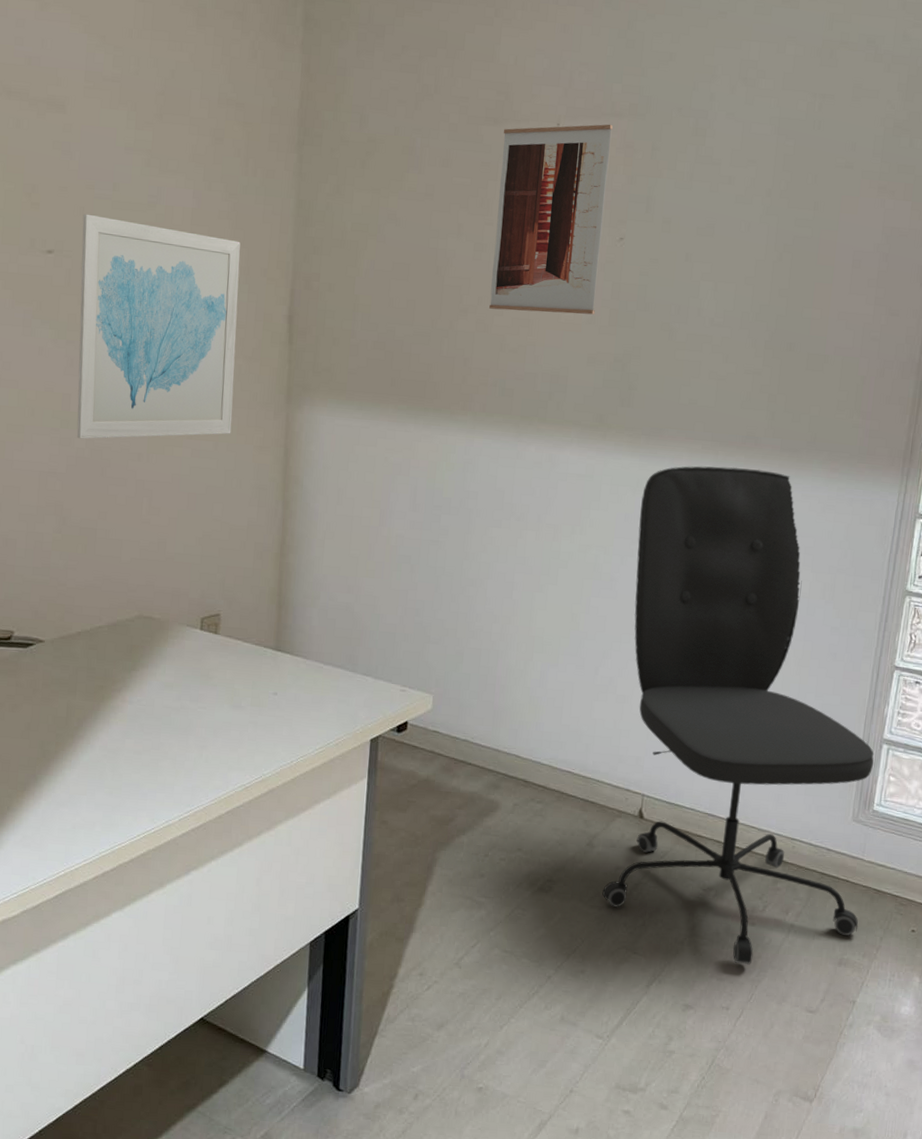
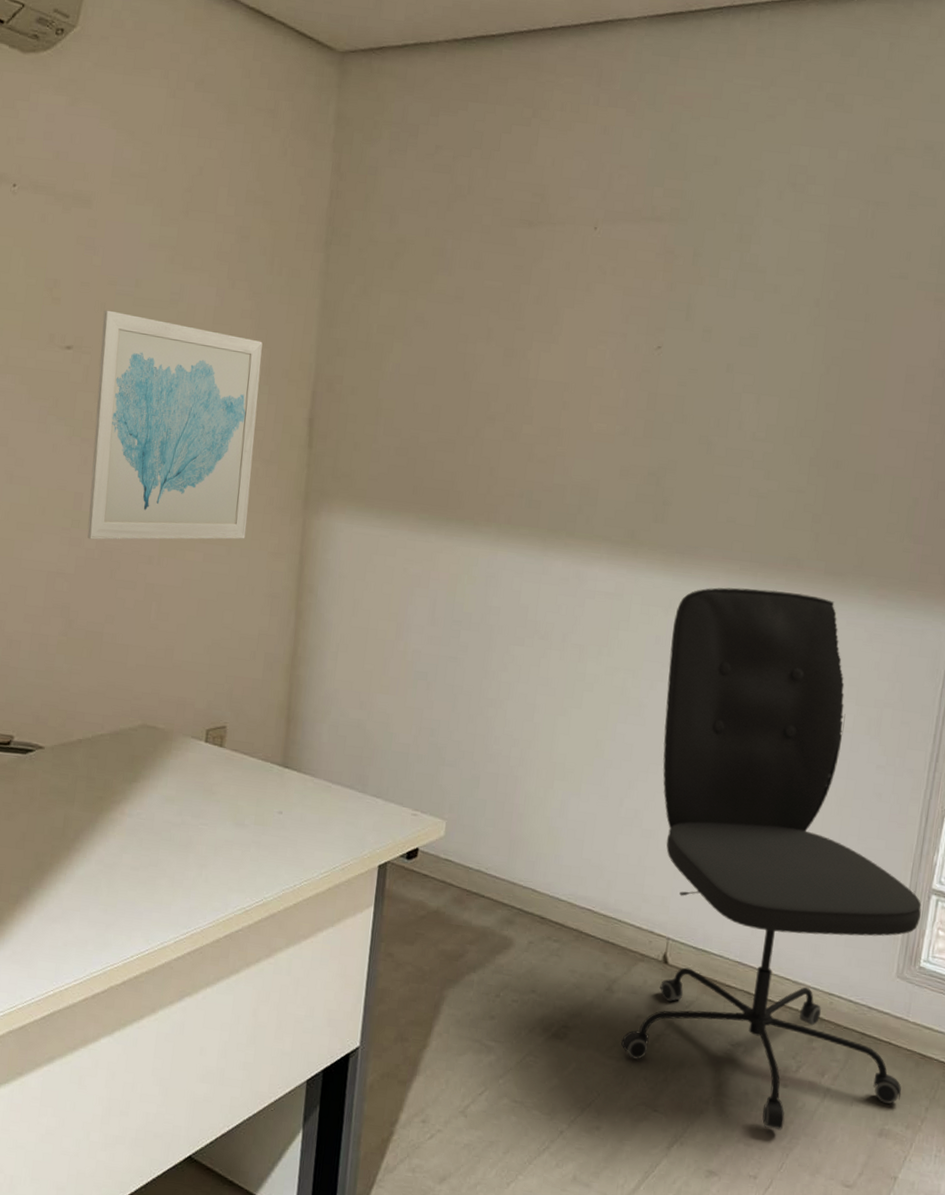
wall art: present [489,124,613,315] -> none [518,228,653,426]

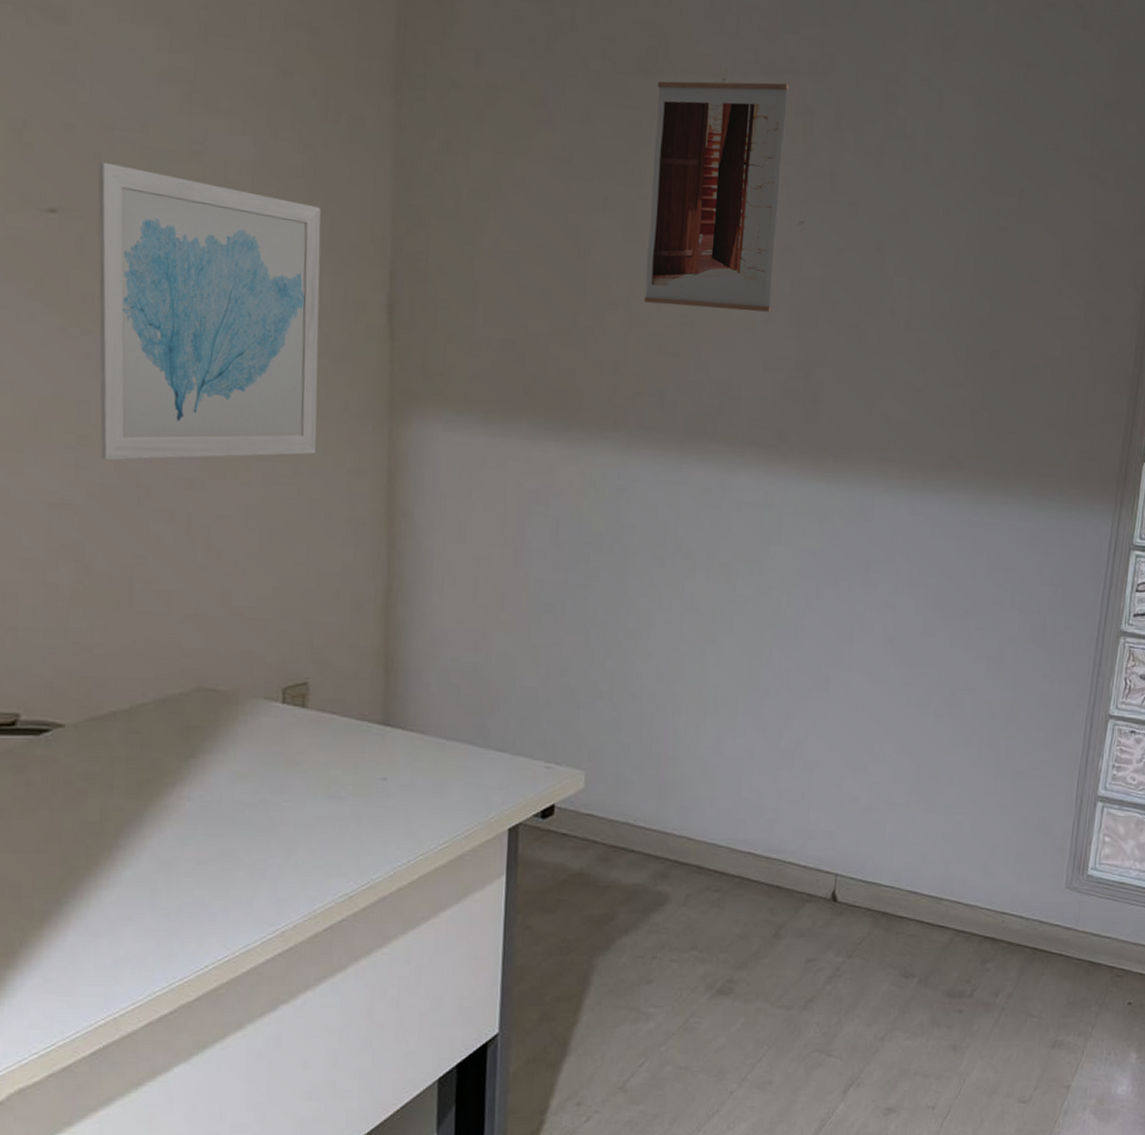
wall art: none [518,228,653,426] -> present [644,81,789,313]
office chair: present [621,587,922,1131] -> none [791,492,1088,1057]

